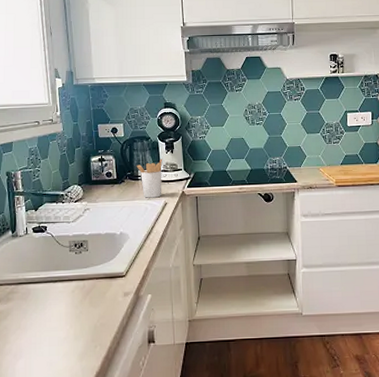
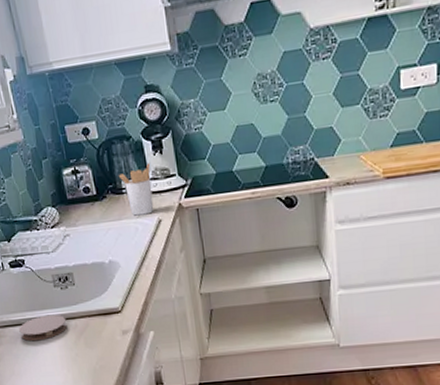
coaster: none [32,275,76,299] -> present [19,314,68,342]

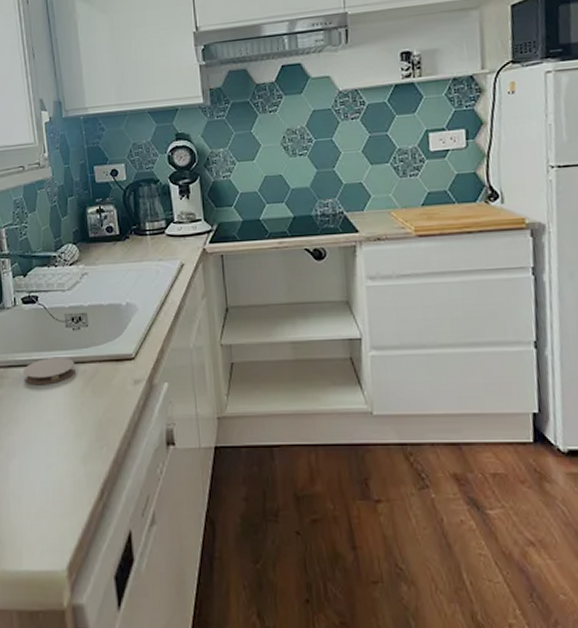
utensil holder: present [118,162,154,216] -> none [143,206,177,258]

